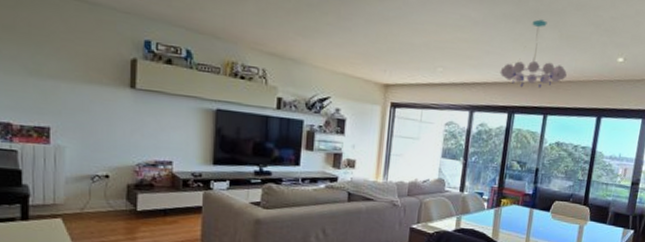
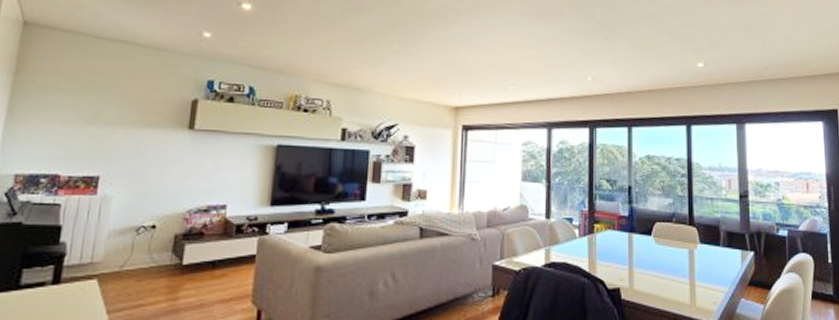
chandelier: present [500,19,567,89] -> none [575,32,646,100]

